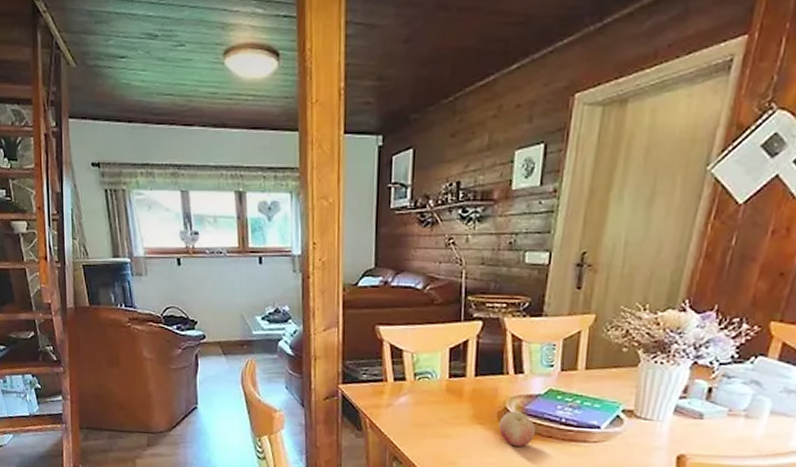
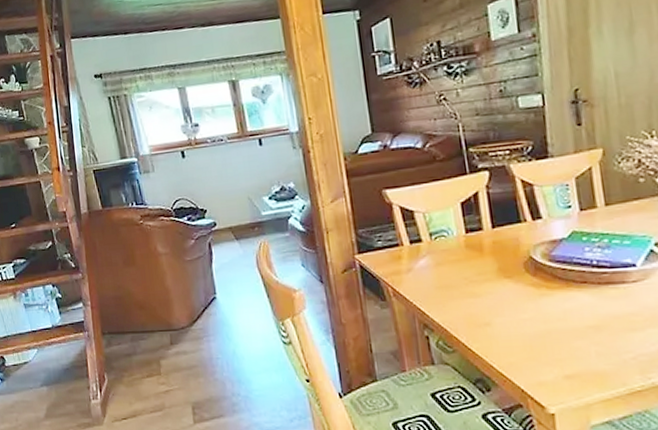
fruit: present [498,410,536,447] -> none [526,258,569,298]

